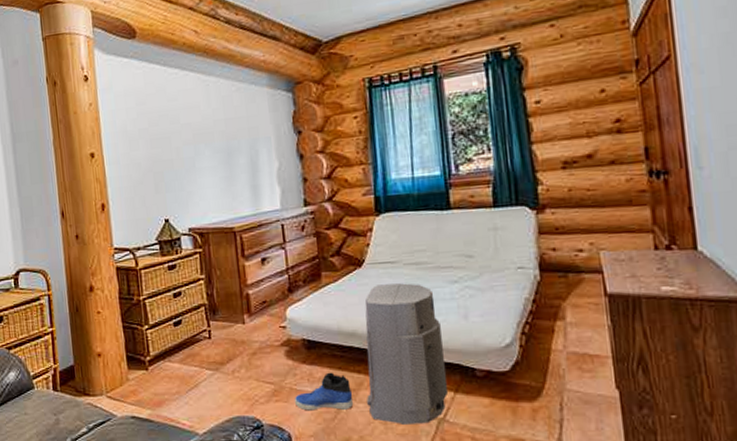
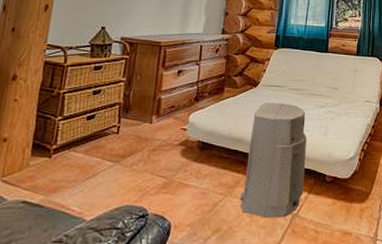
sneaker: present [294,372,354,411] -> none [180,170,230,203]

